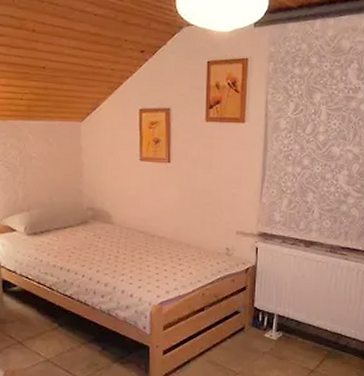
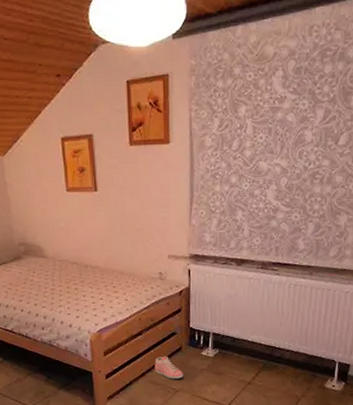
sneaker: none [215,335,245,361] -> present [155,356,184,379]

